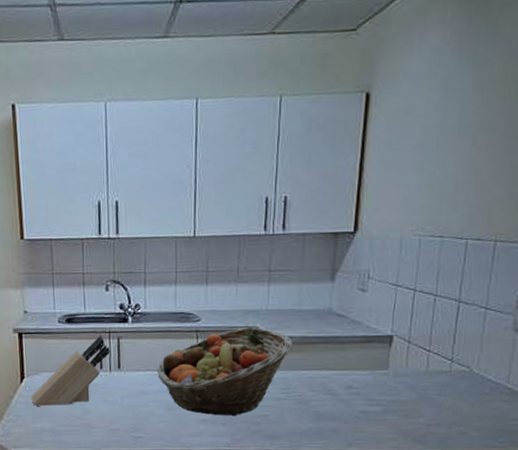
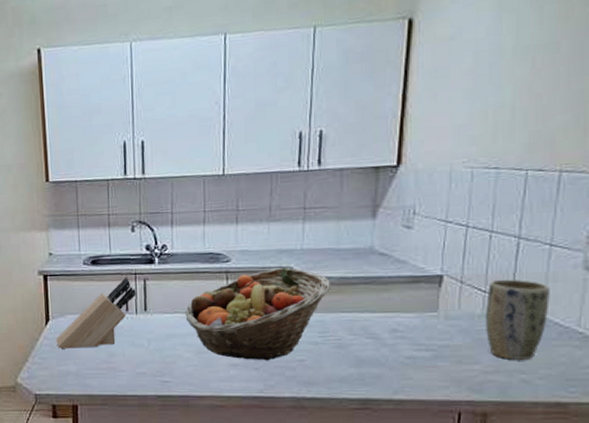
plant pot: none [429,339,485,413] -> present [486,279,550,360]

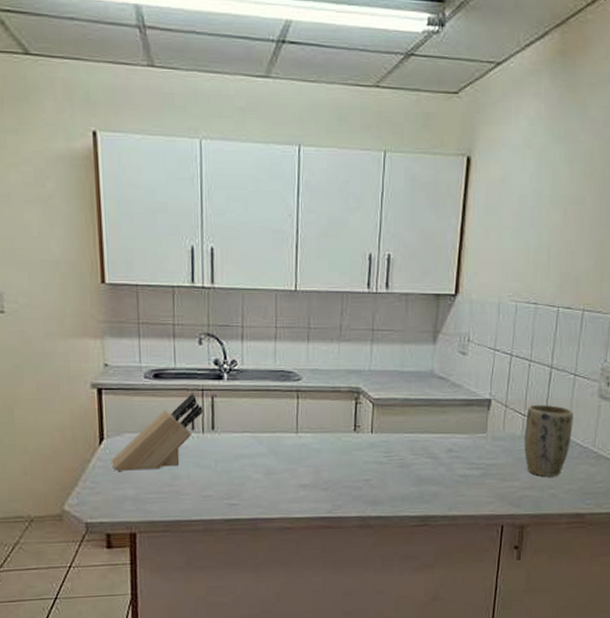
fruit basket: present [185,267,332,361] -> none [255,388,396,481]

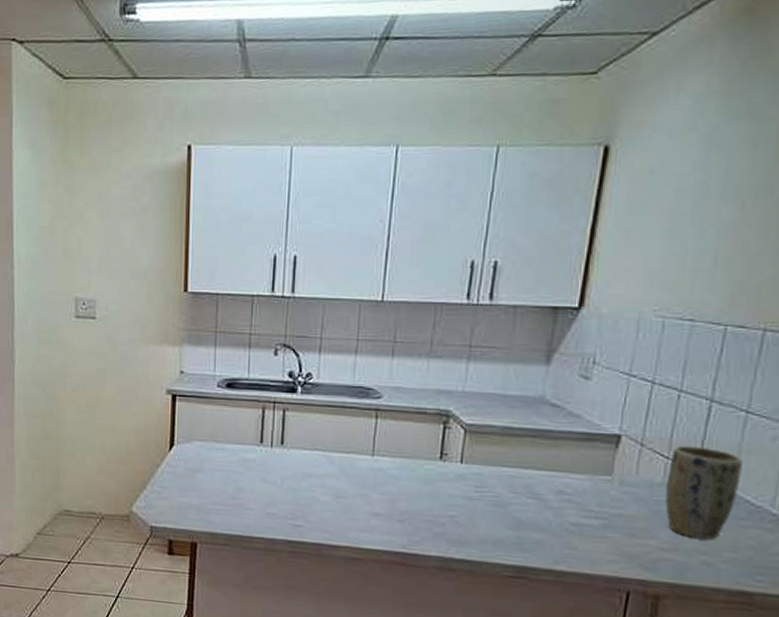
knife block: present [111,394,203,471] -> none [179,406,273,480]

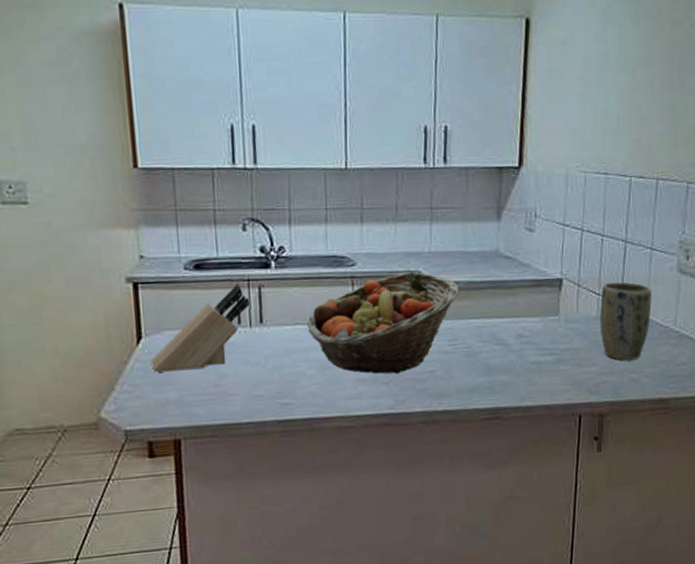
knife block: none [179,406,273,480] -> present [150,285,250,372]
fruit basket: none [326,410,494,513] -> present [307,272,460,374]

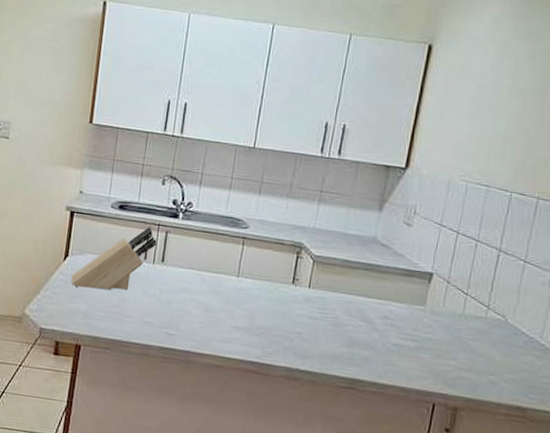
fruit basket: present [307,272,460,374] -> none [199,242,336,329]
plant pot: present [600,281,652,360] -> none [464,284,521,363]

